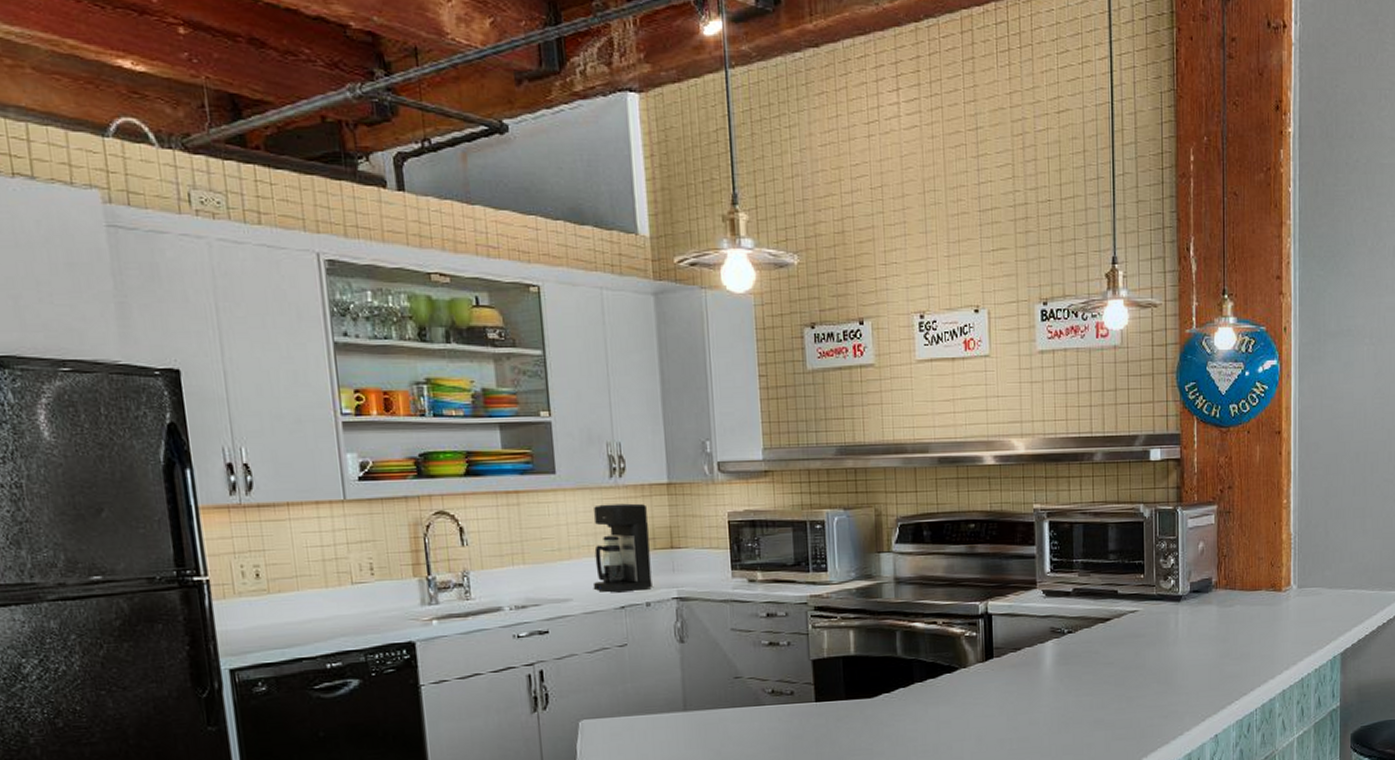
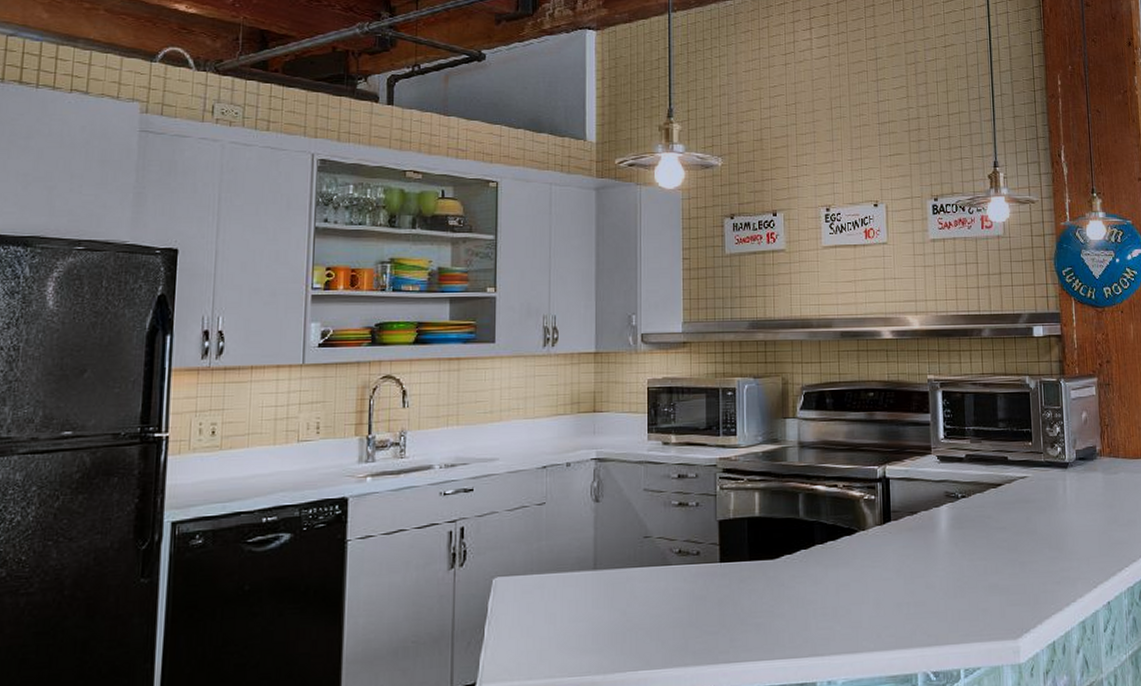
coffee maker: present [593,503,652,593] -> none [518,370,574,453]

